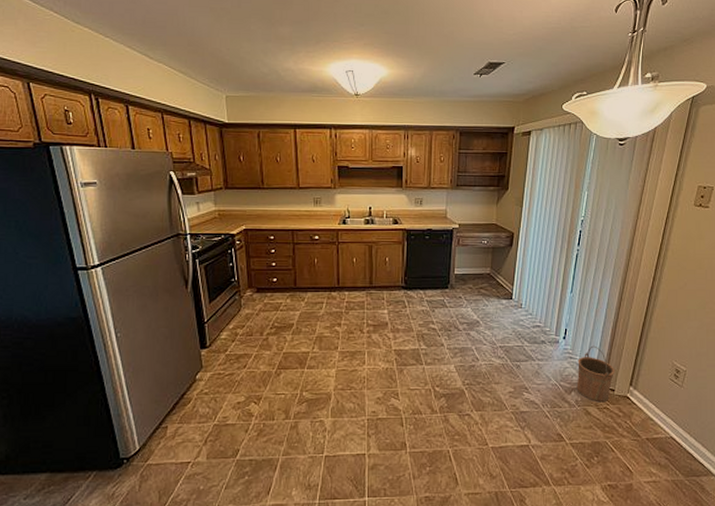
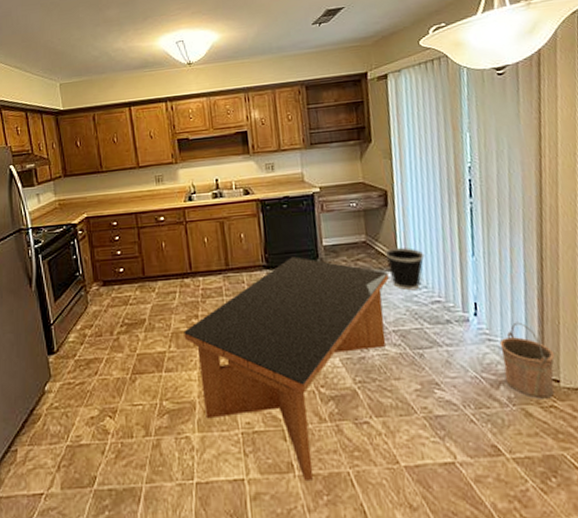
coffee table: none [327,281,503,456] -> present [184,256,389,480]
wastebasket: none [503,280,534,316] -> present [384,247,425,291]

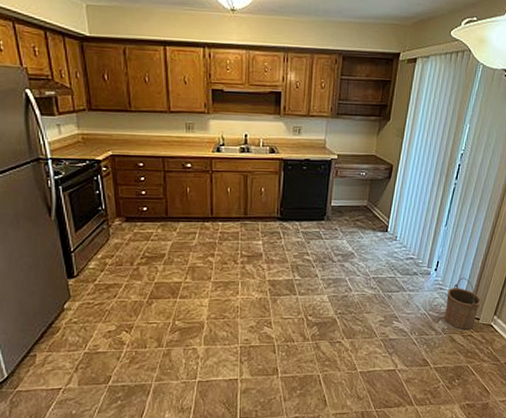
coffee table: present [184,256,389,480] -> none [200,212,379,380]
wastebasket: present [384,247,425,291] -> none [380,213,410,248]

